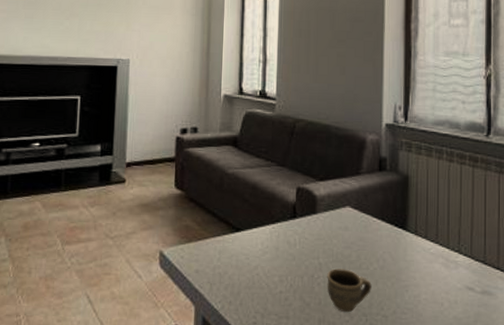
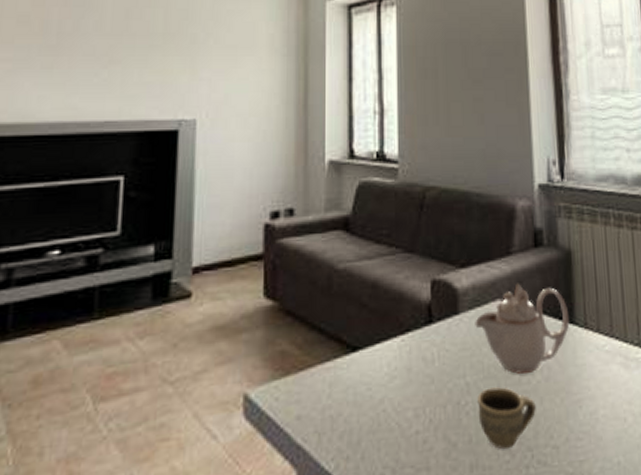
teapot: none [328,196,403,262] -> present [475,283,570,374]

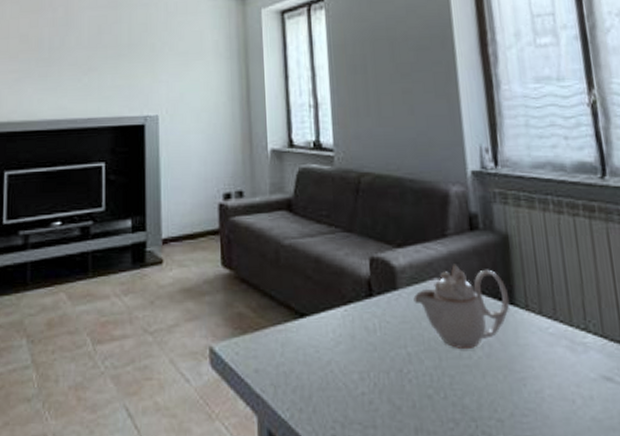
cup: present [477,387,536,450] -> none [419,359,479,418]

